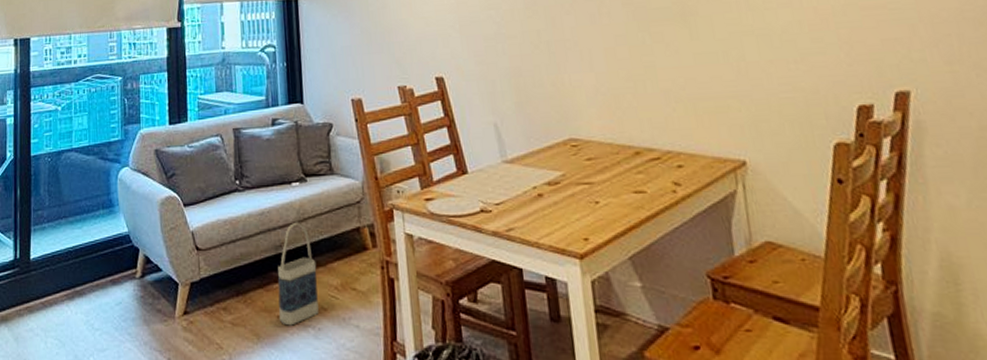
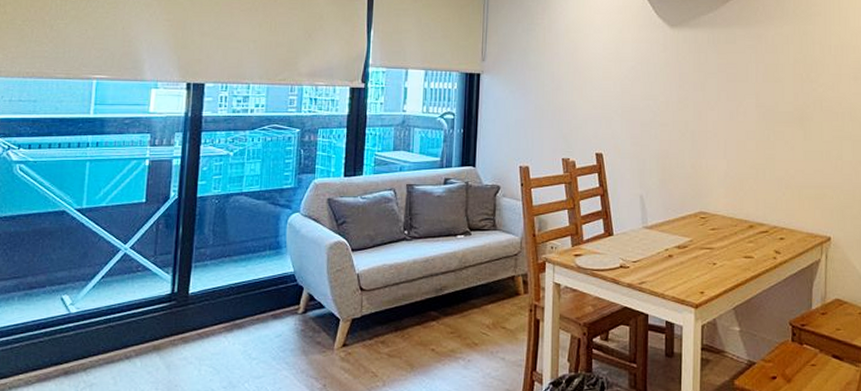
bag: present [277,222,319,326] -> none [432,269,472,358]

